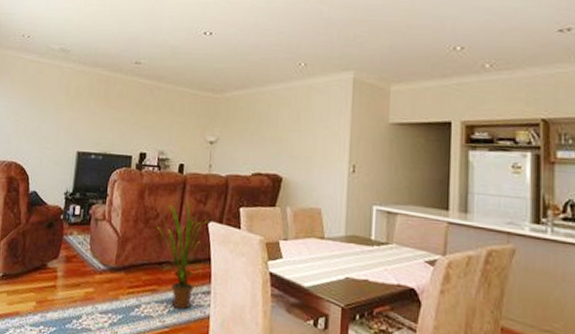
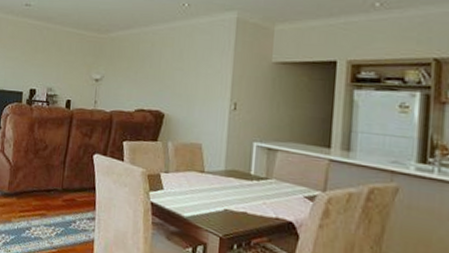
house plant: present [156,200,209,310] -> none [45,133,94,233]

